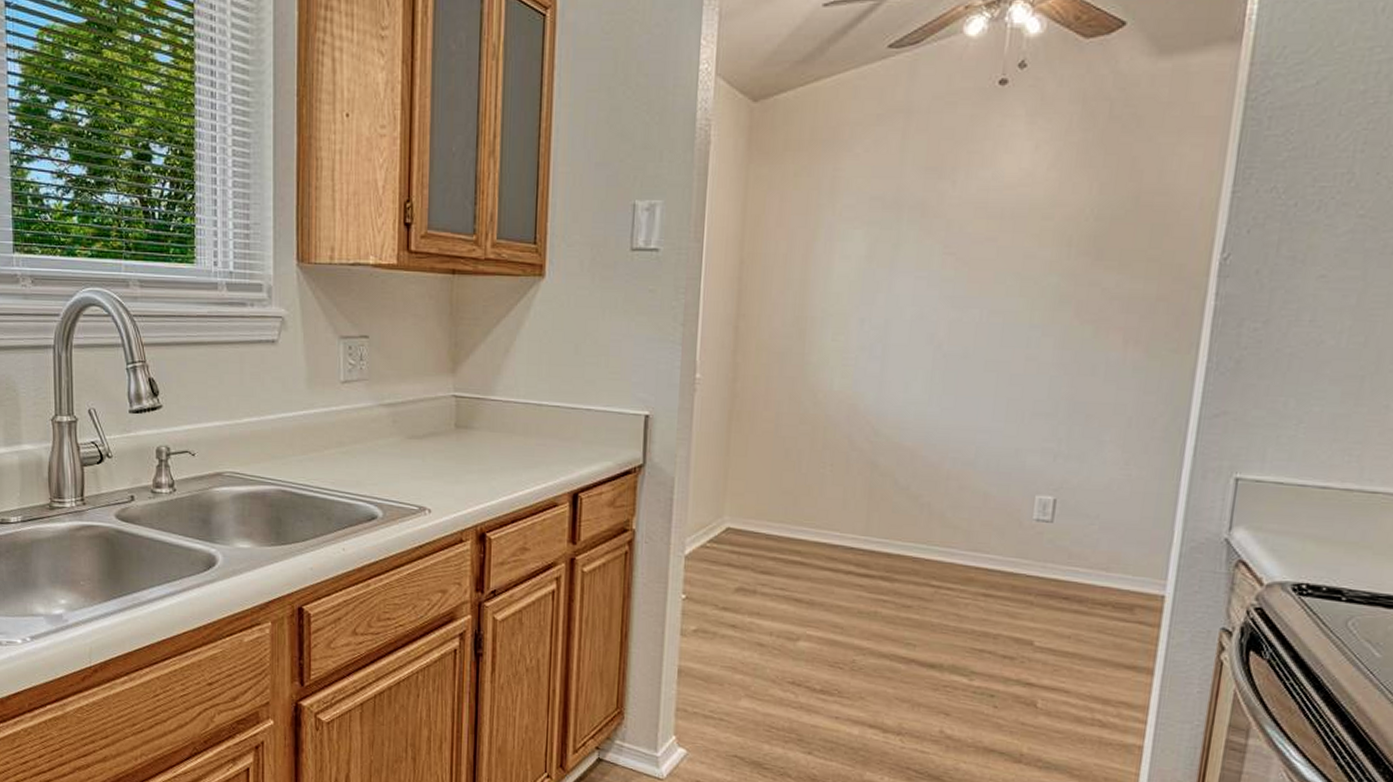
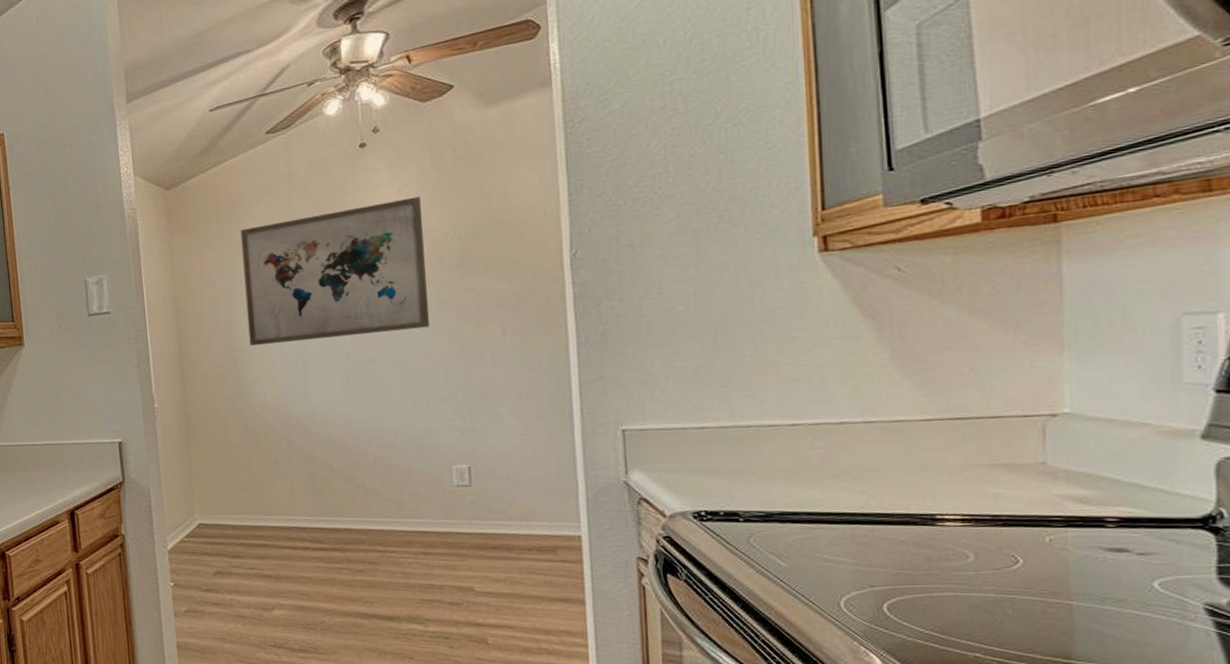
wall art: none [824,158,1060,324] -> present [240,196,429,346]

